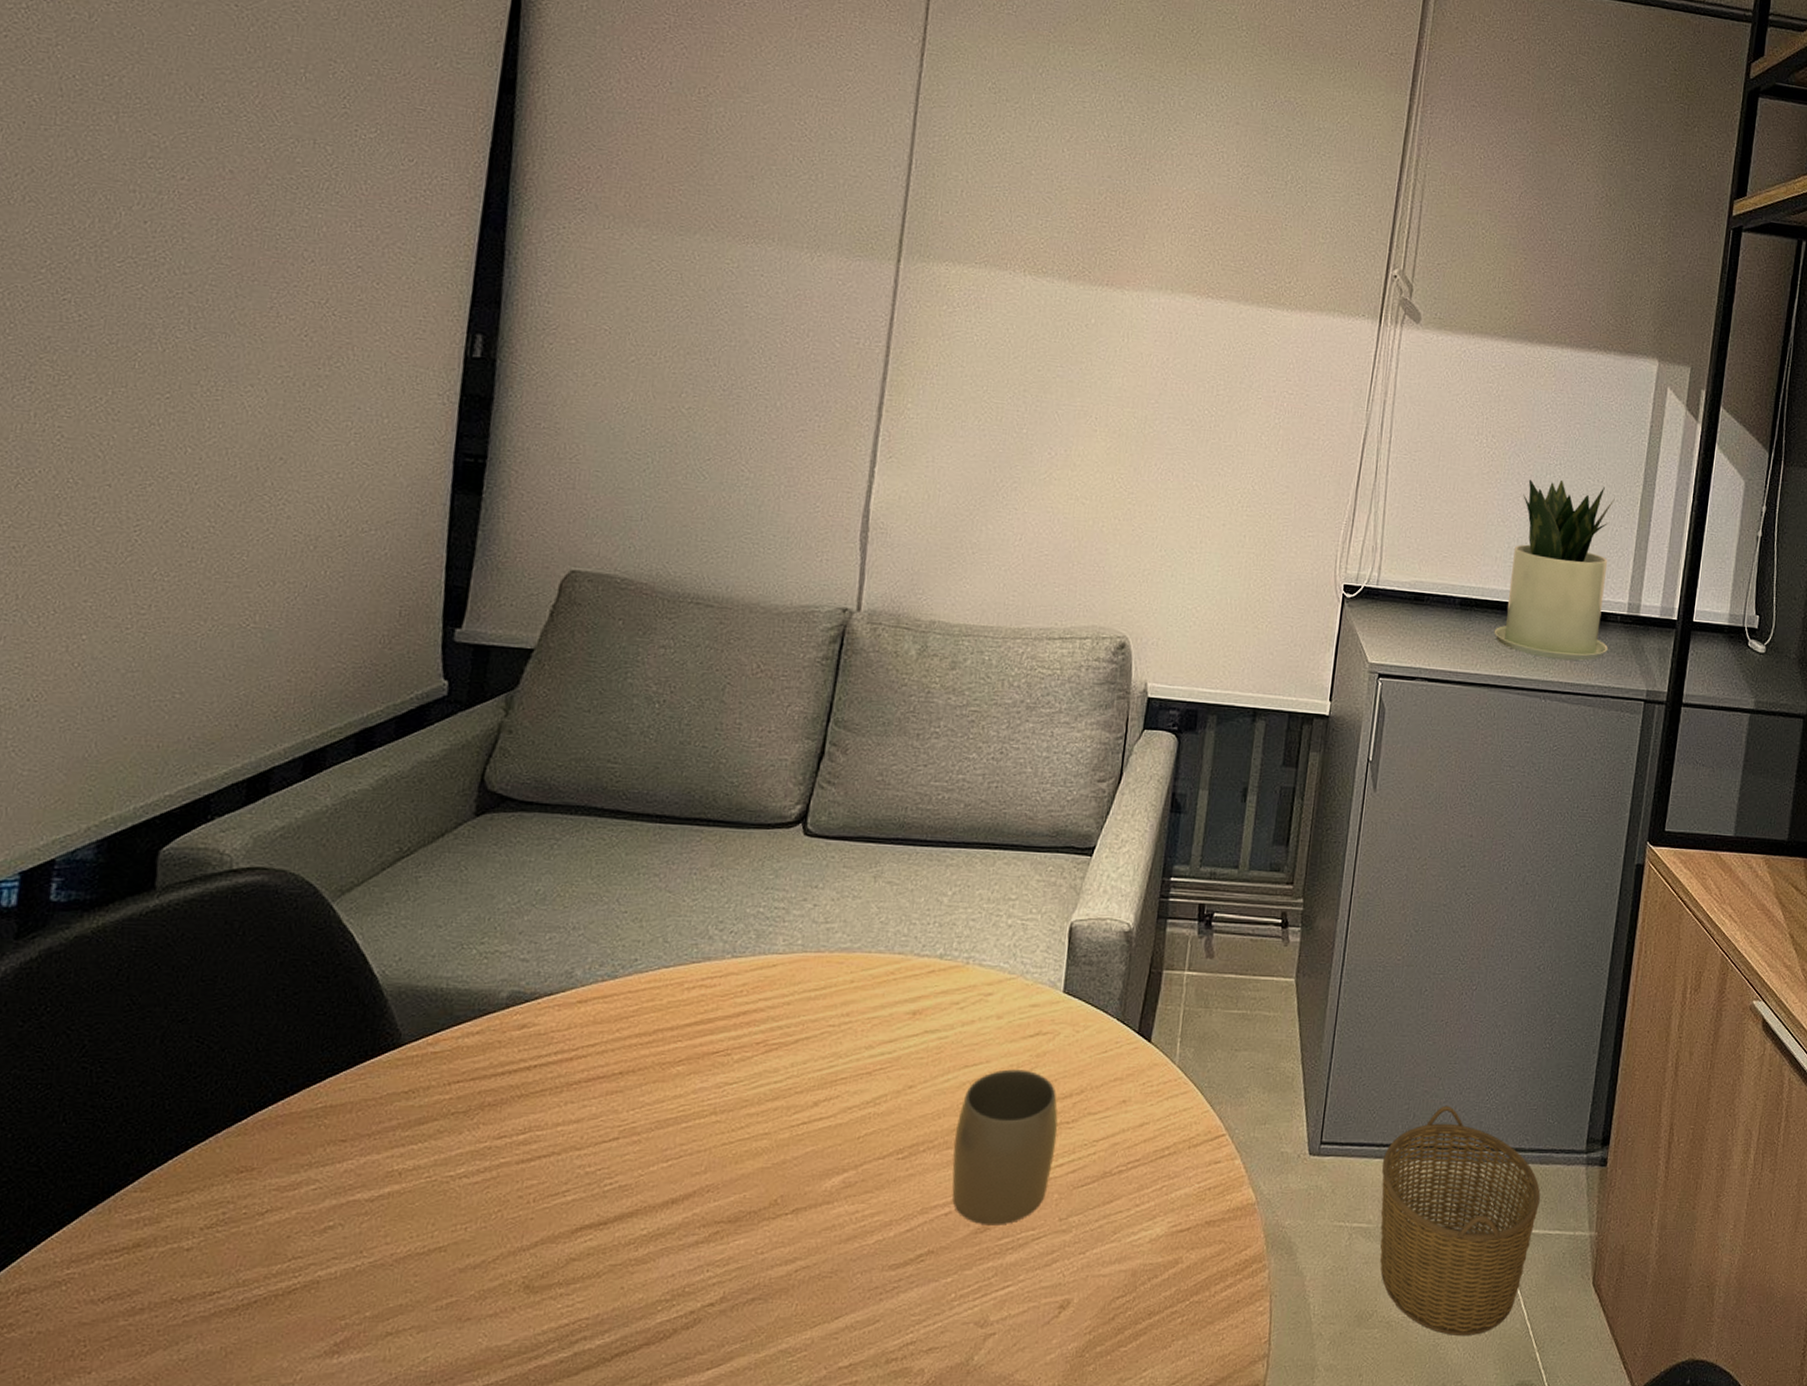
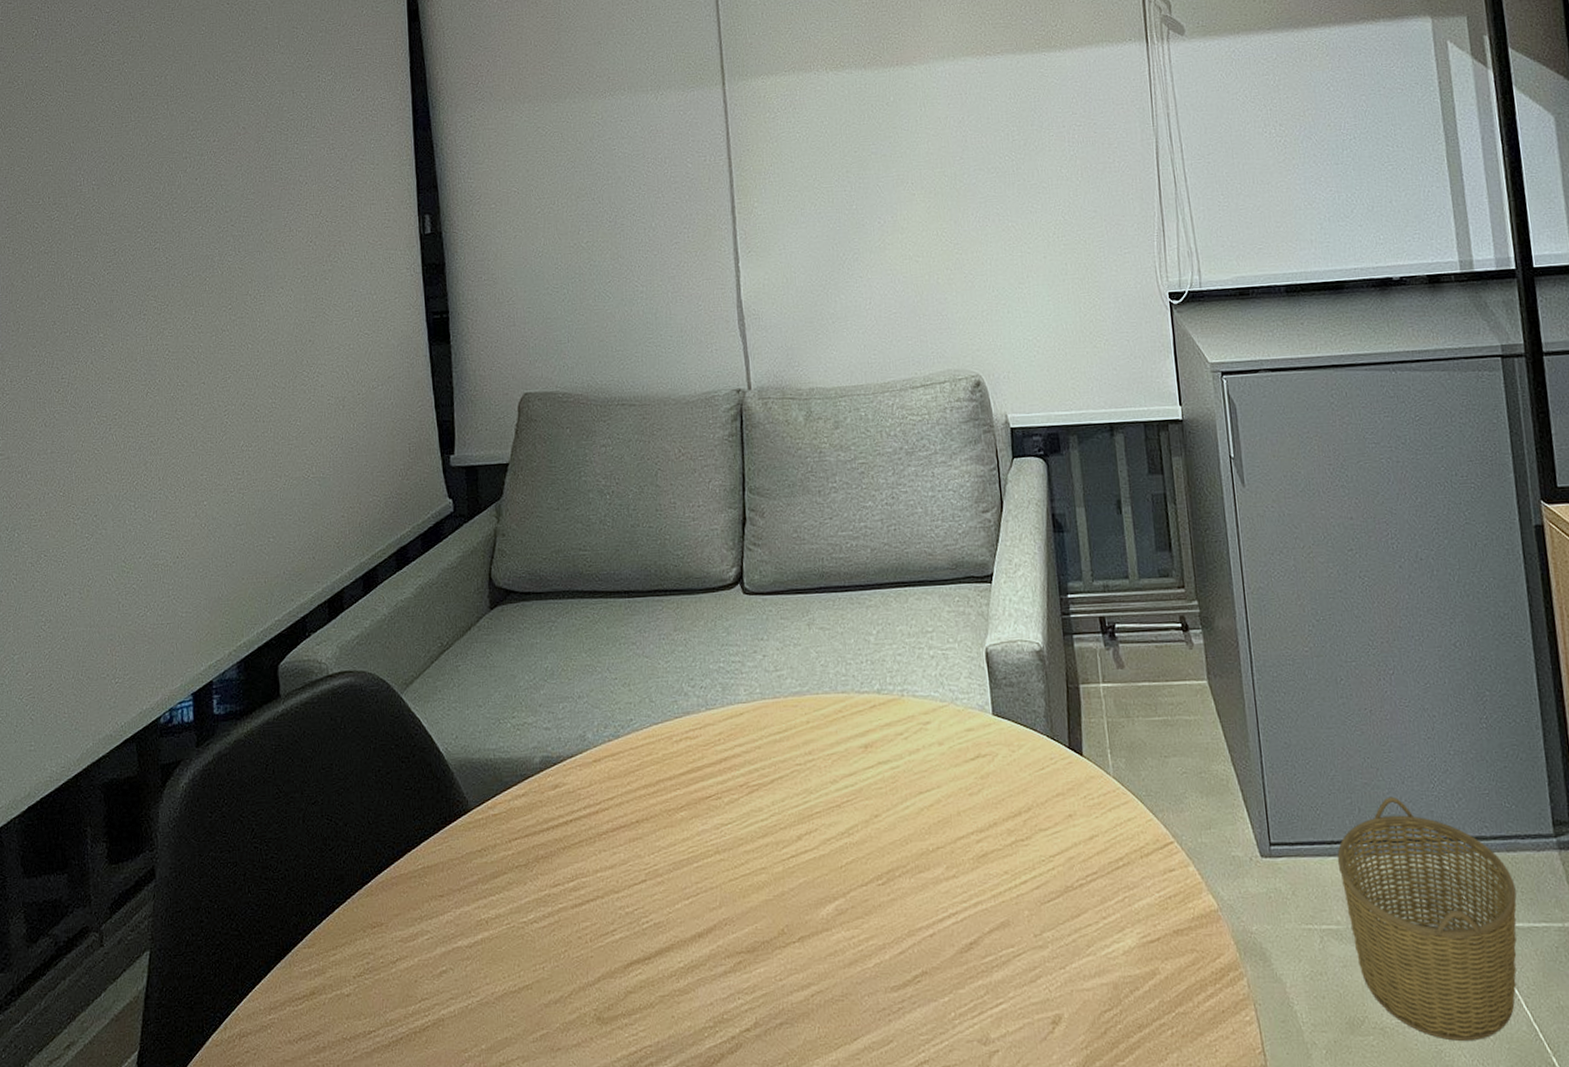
mug: present [952,1069,1058,1225] -> none [923,792,1017,945]
planter: present [1494,479,1615,661] -> none [1324,151,1449,330]

